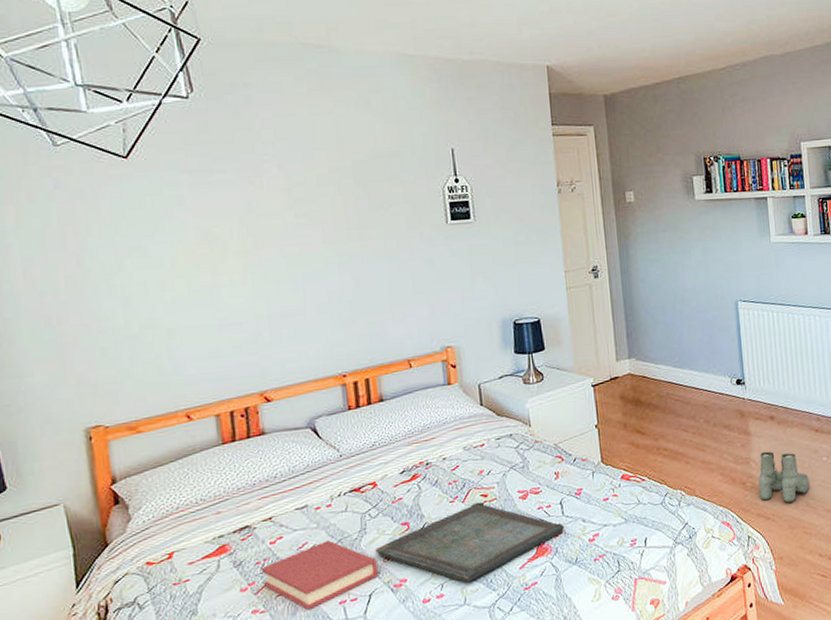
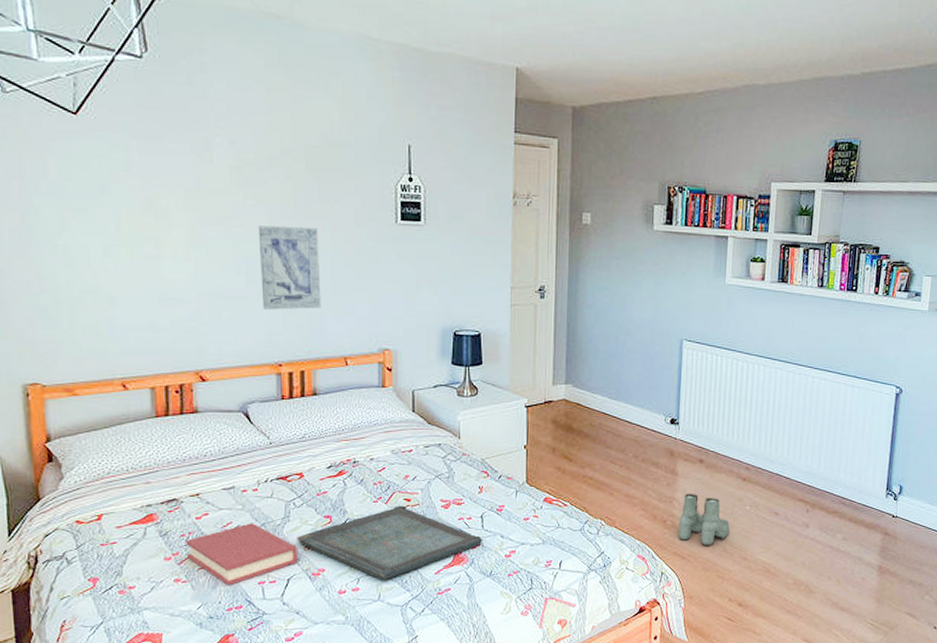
wall art: none [312,238,381,323] -> present [258,225,321,310]

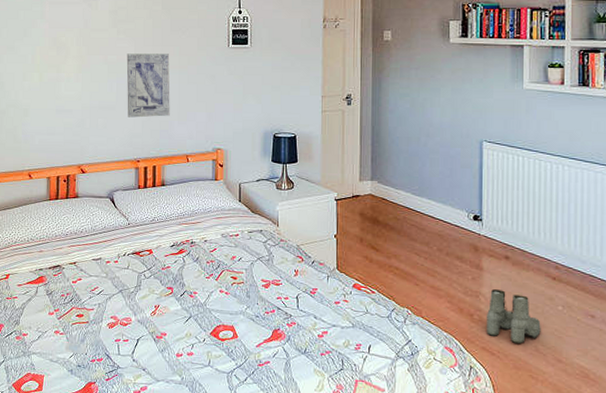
hardback book: present [185,523,297,586] -> none [64,289,146,341]
serving tray: present [297,505,483,580] -> none [146,282,299,348]

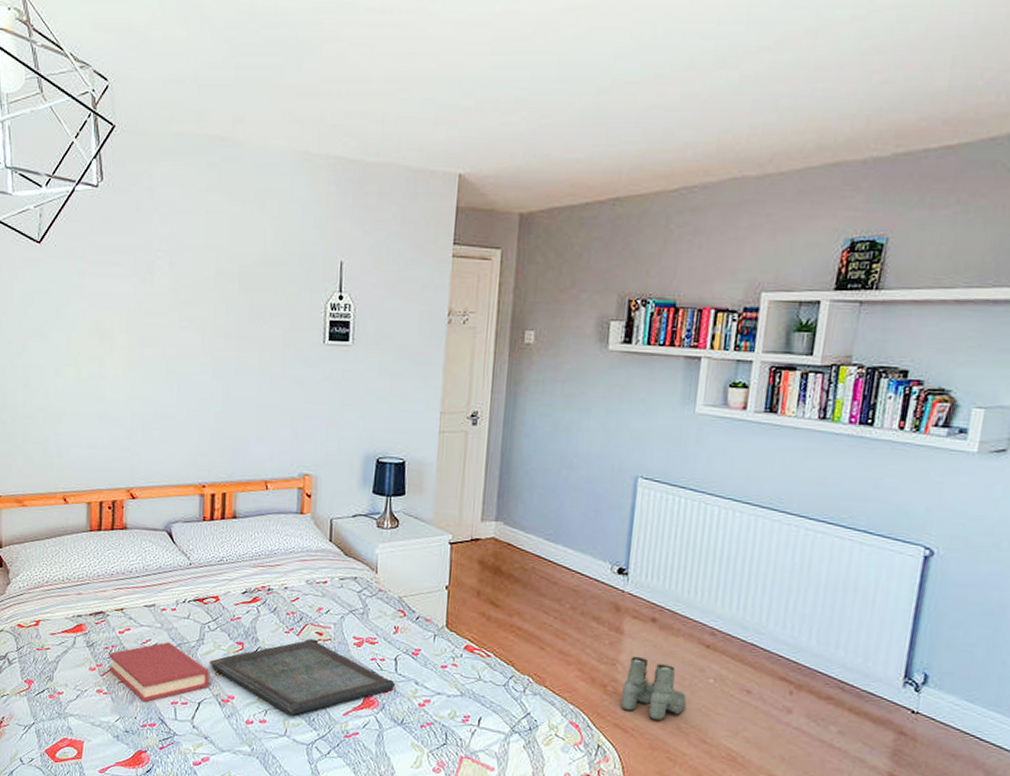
hardback book: none [64,289,146,341] -> present [109,642,209,703]
wall art: present [126,53,170,118] -> none [190,346,247,431]
serving tray: none [146,282,299,348] -> present [209,638,396,715]

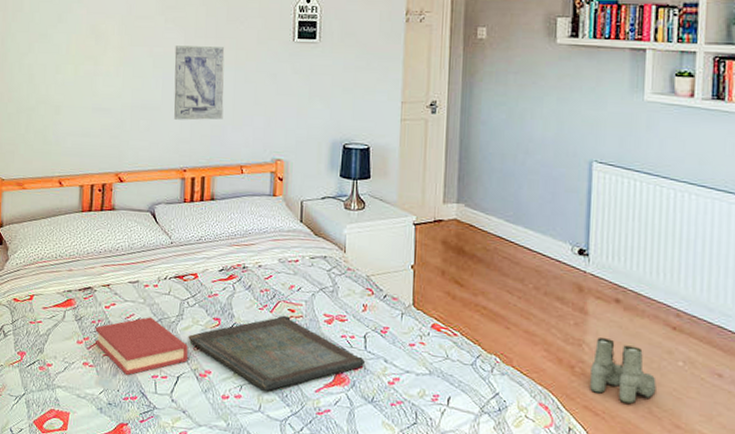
wall art: none [190,346,247,431] -> present [174,45,225,120]

